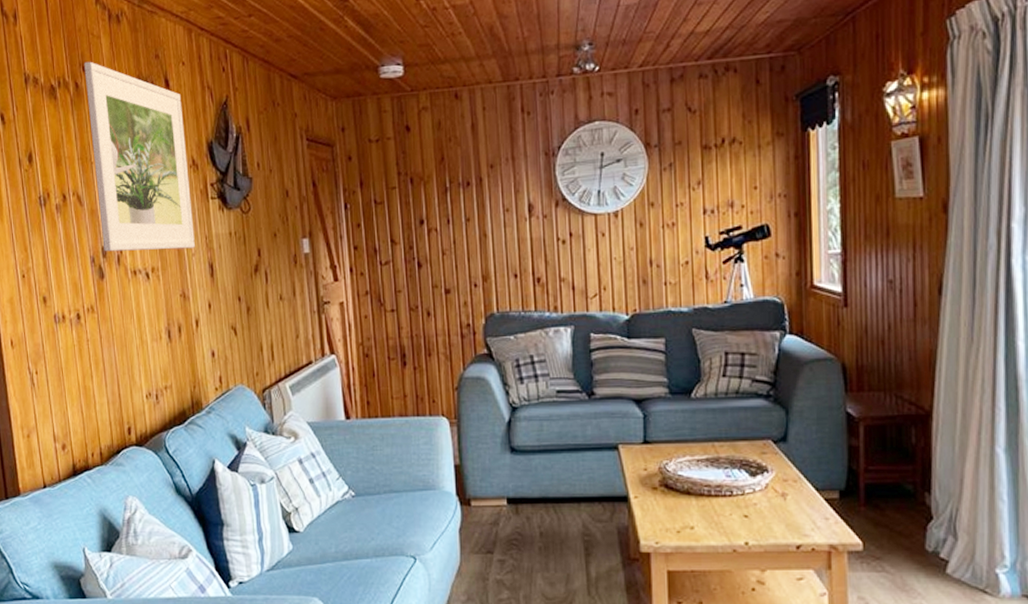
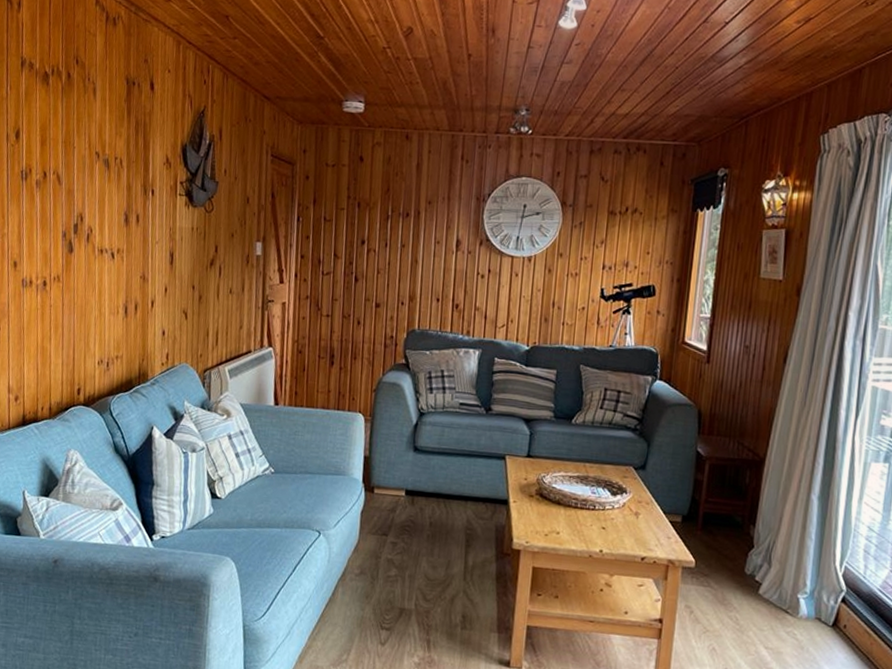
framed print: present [84,61,195,252] -> none [75,55,164,237]

